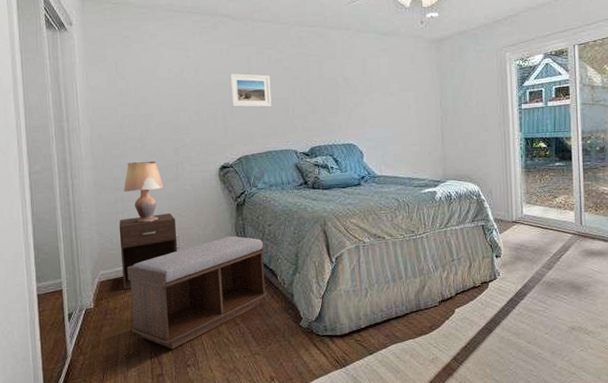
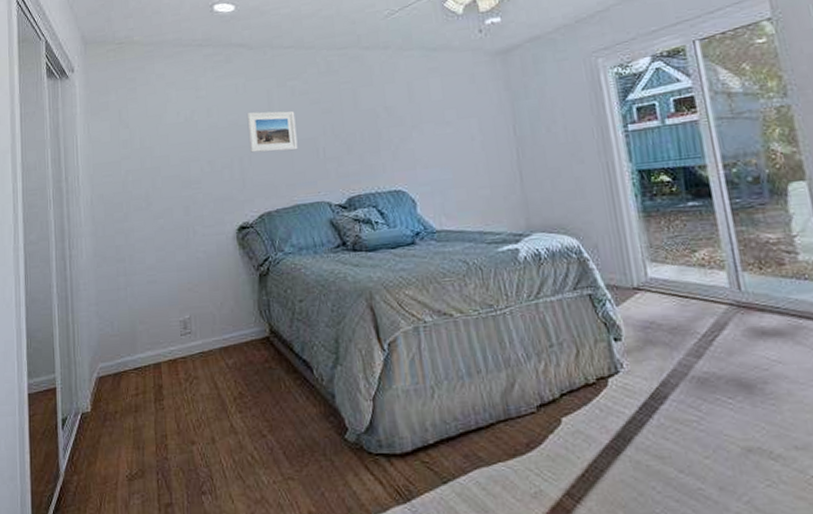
nightstand: present [119,213,178,290] -> none [121,288,190,388]
lamp: present [123,161,163,223] -> none [126,223,172,301]
bench: present [127,235,268,349] -> none [129,315,302,469]

